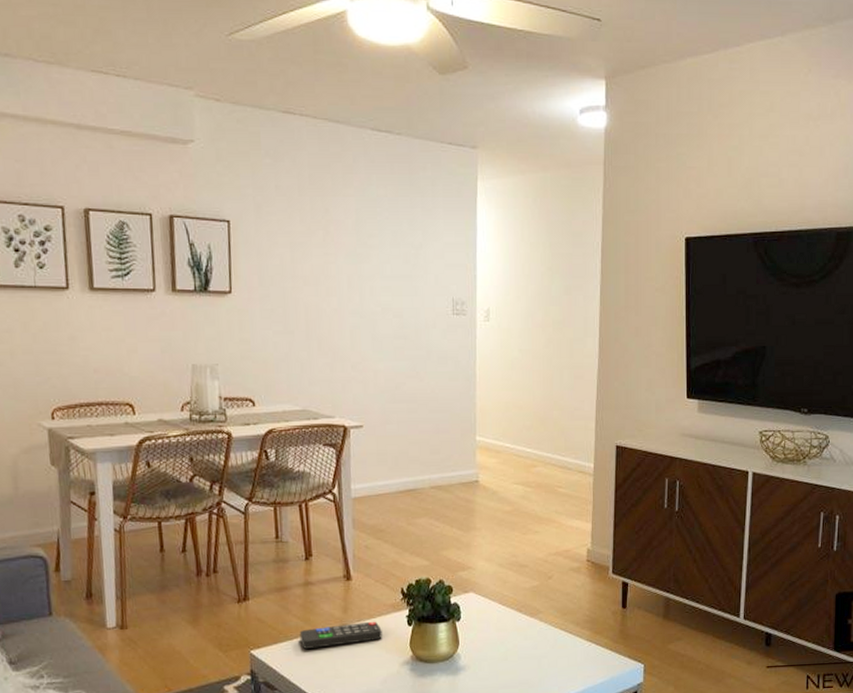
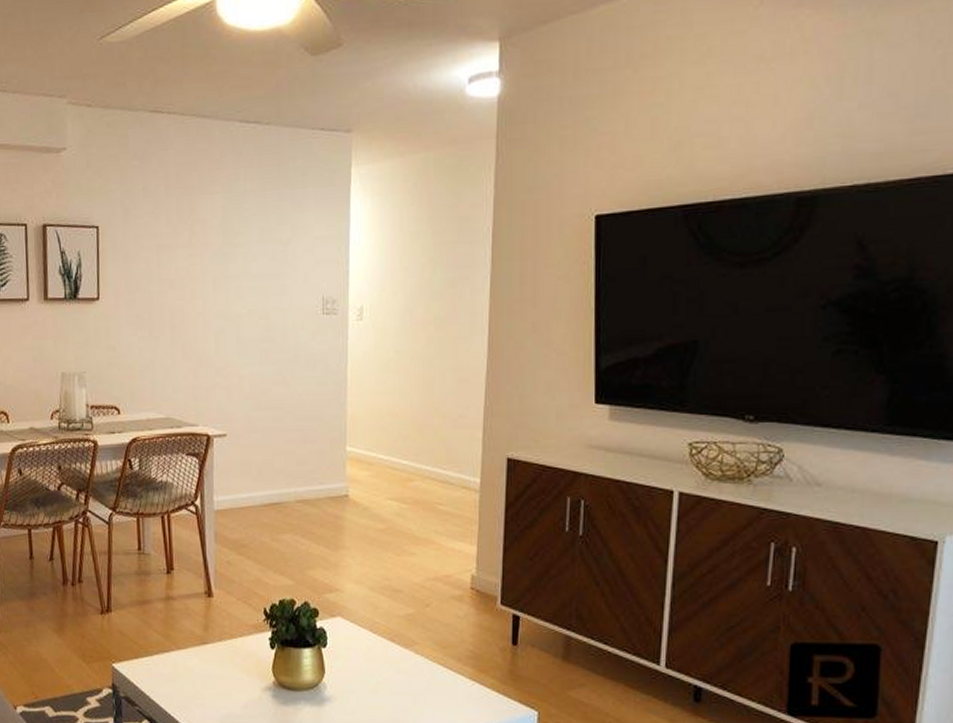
remote control: present [299,621,382,649] -> none [160,641,244,666]

